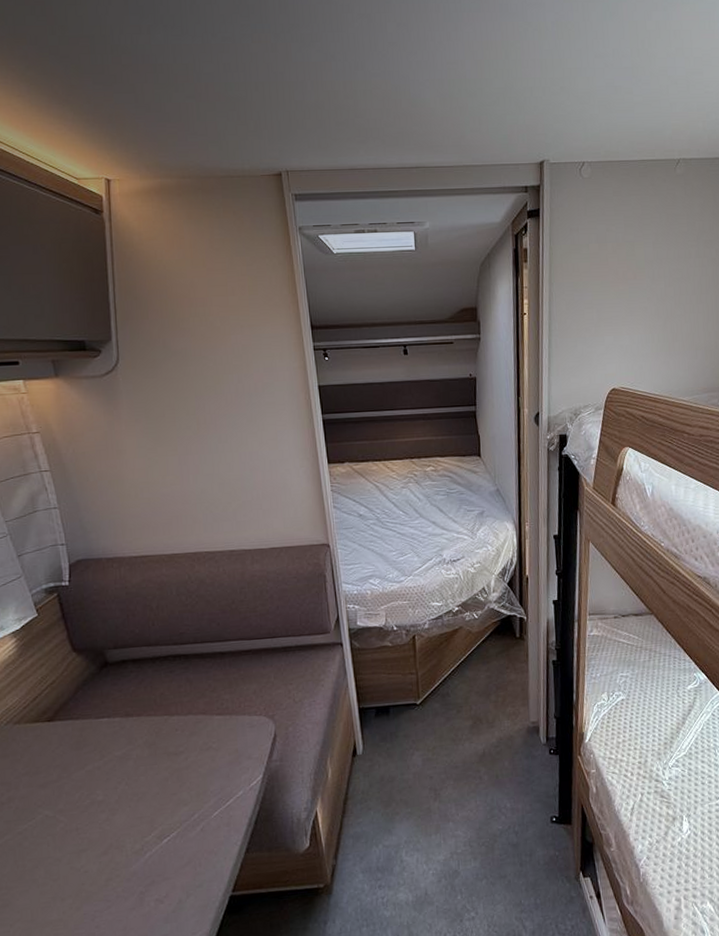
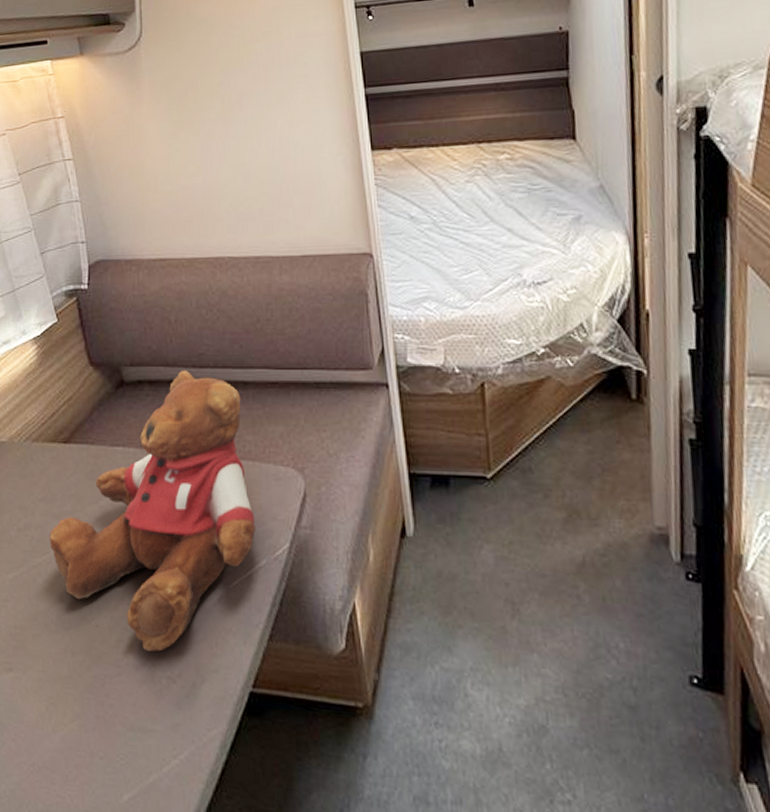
teddy bear: none [34,647,233,883] -> present [49,370,255,652]

